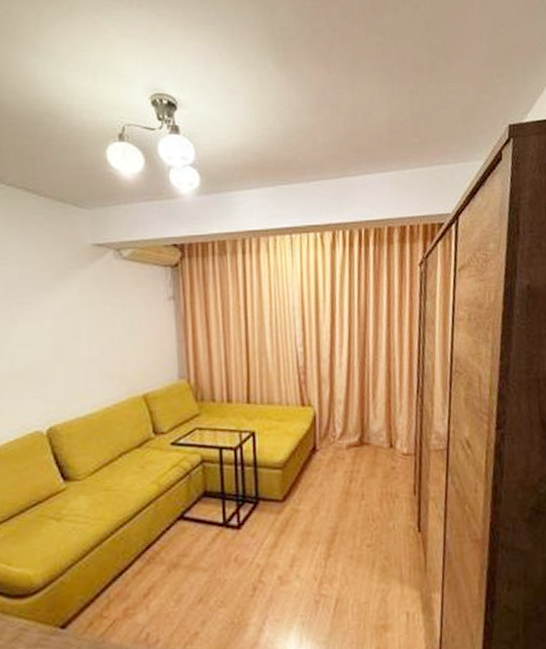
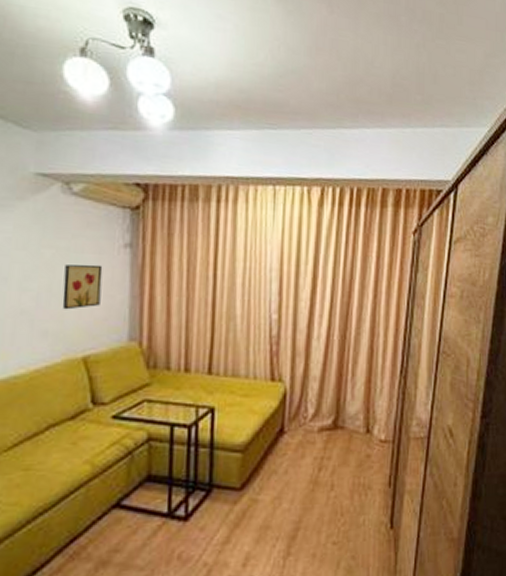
wall art: none [122,316,153,357] -> present [62,264,103,310]

